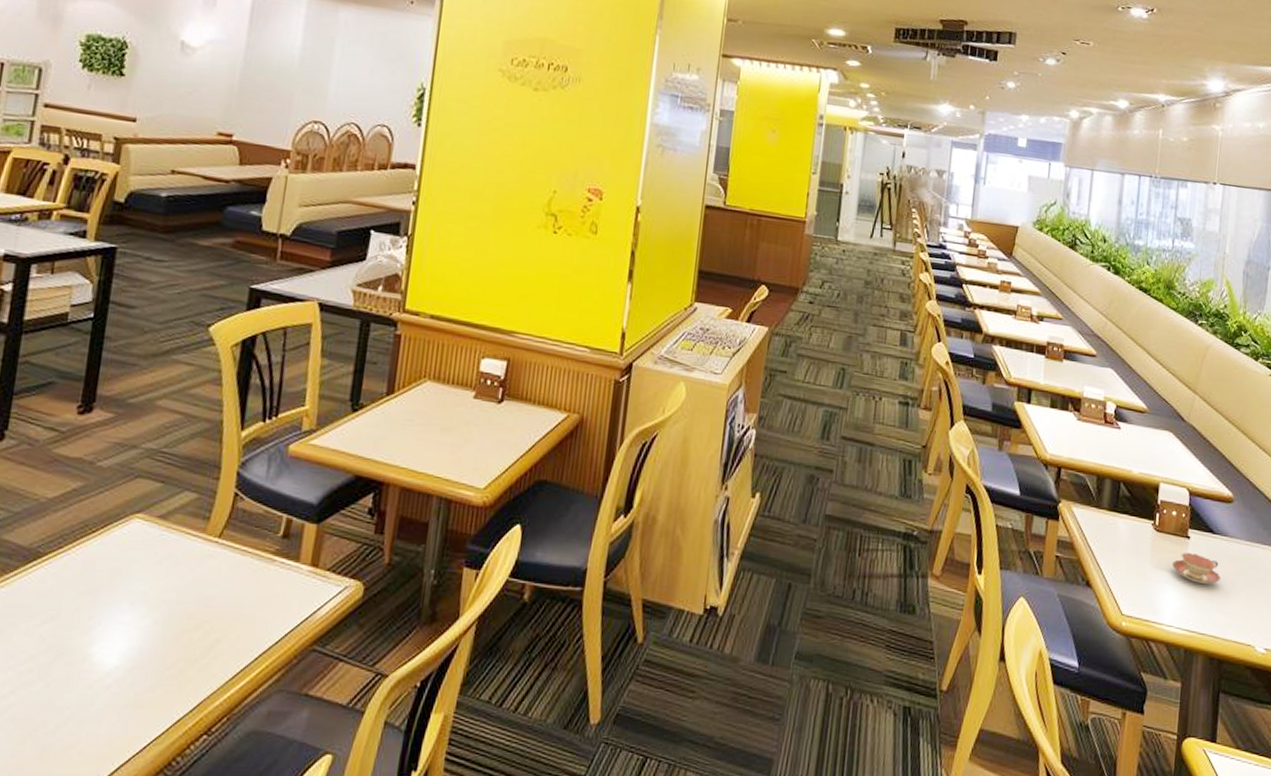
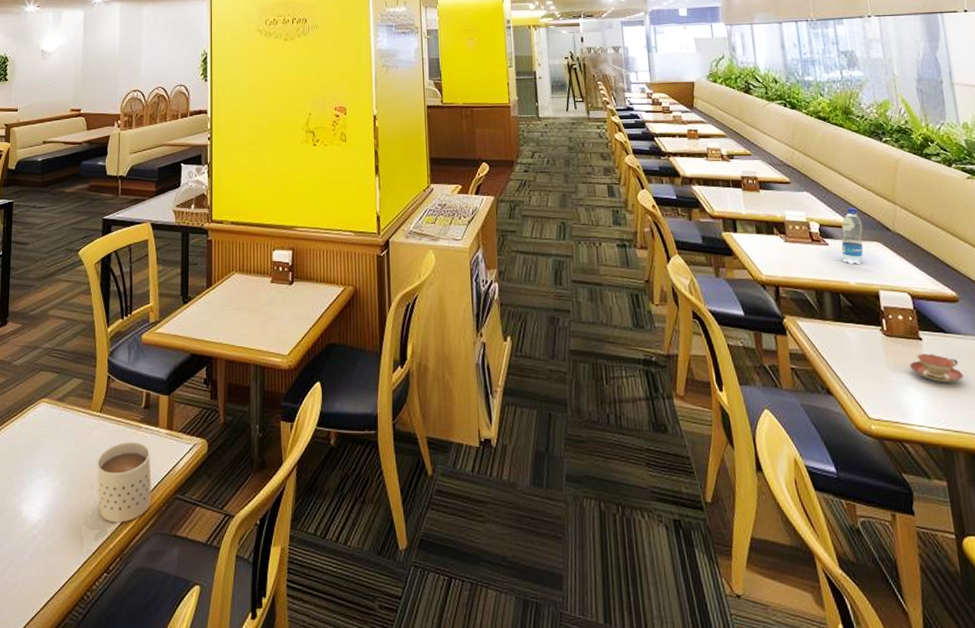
mug: none [204,577,285,676] -> present [96,442,152,523]
bottle: none [1131,390,1159,454] -> present [841,207,864,265]

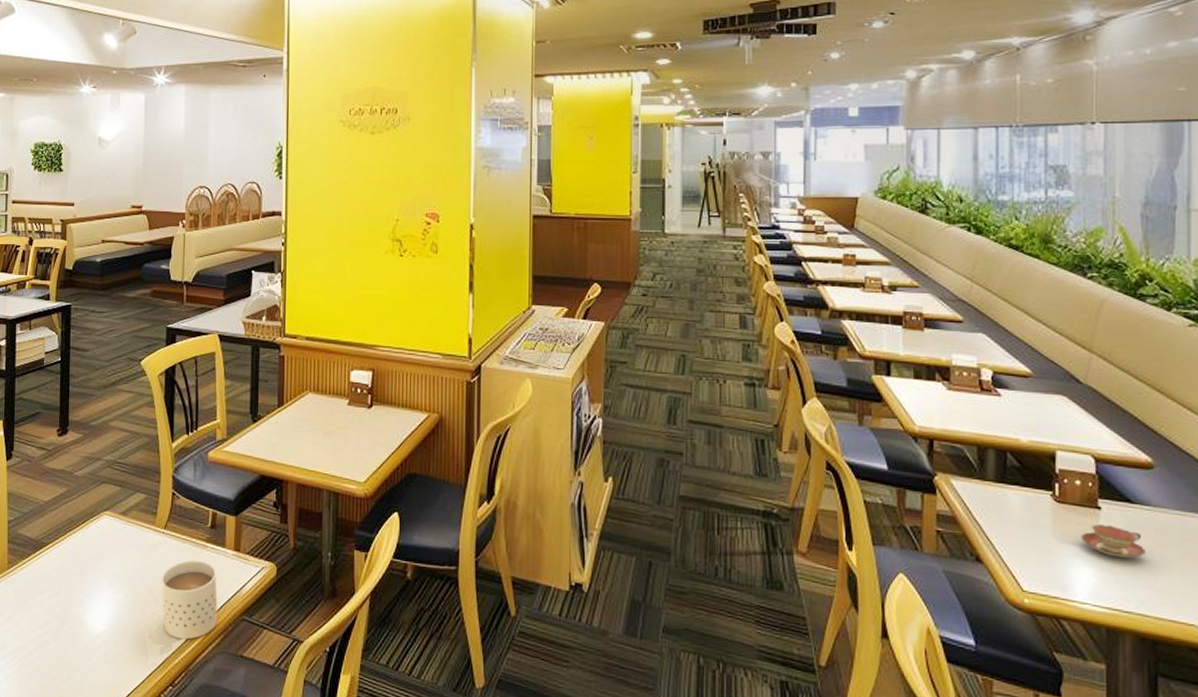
bottle: present [841,207,864,265] -> none [1015,353,1047,420]

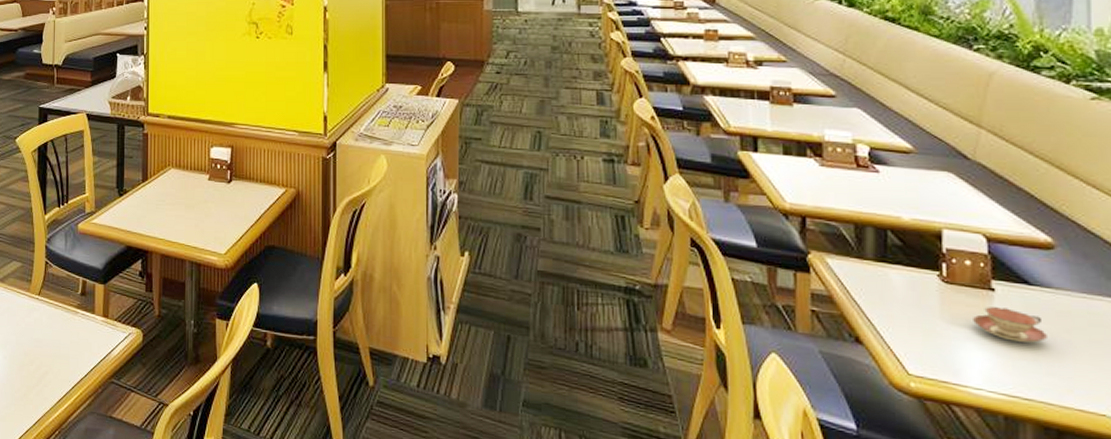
mug: present [161,560,218,640] -> none [36,325,88,400]

